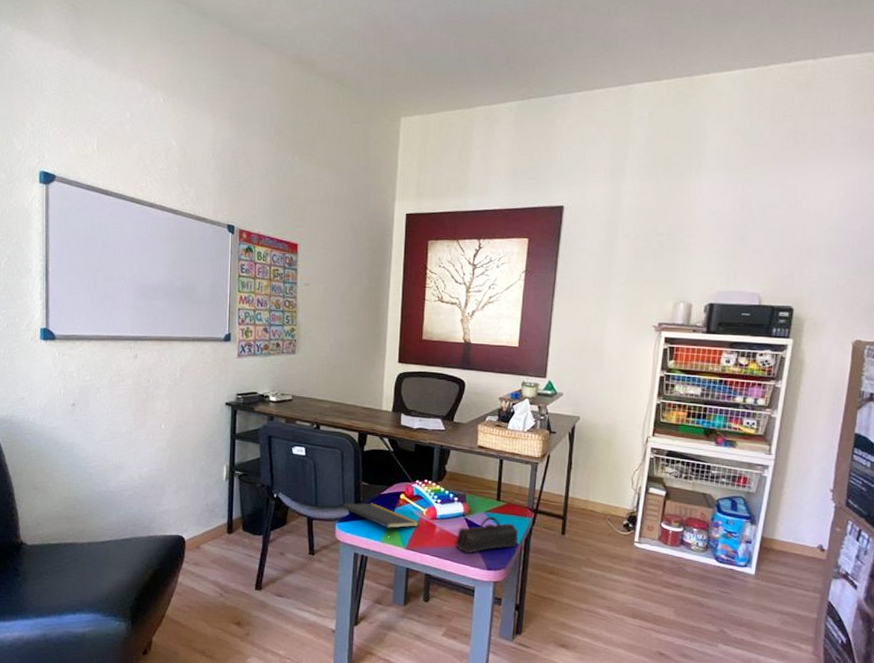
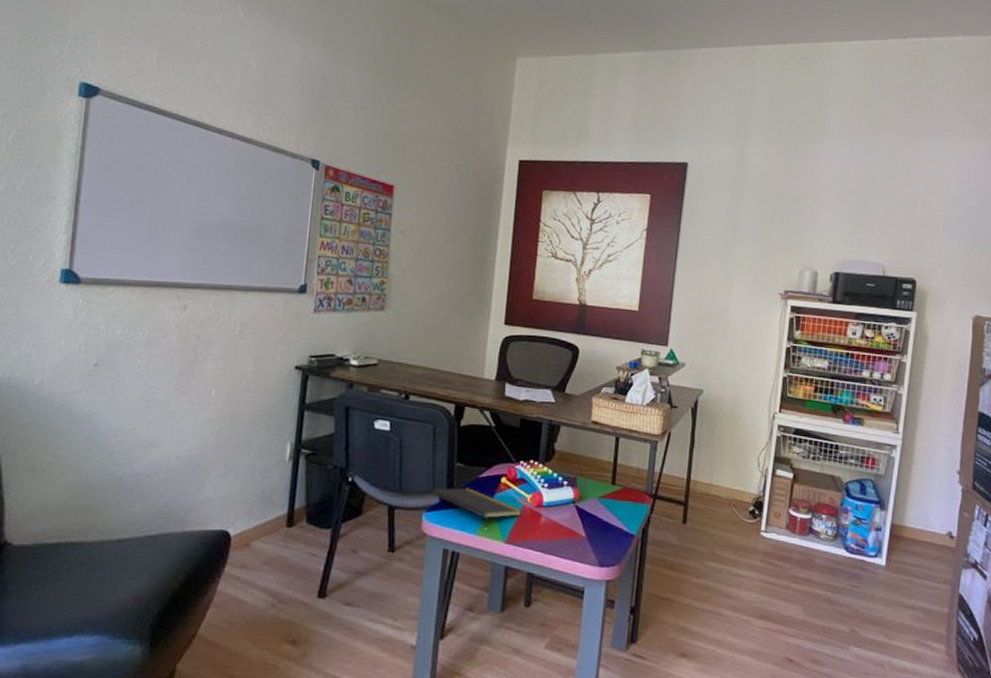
pencil case: present [455,515,518,553] -> none [563,502,635,547]

